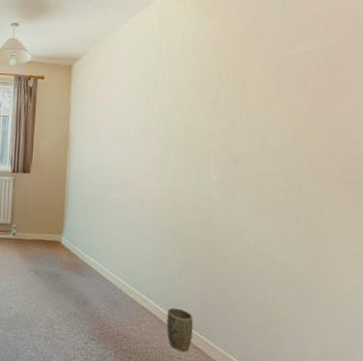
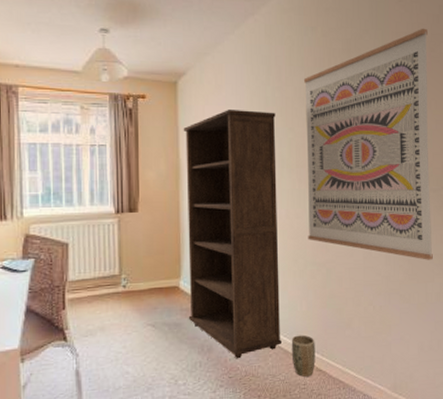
bookcase: none [67,90,165,318] -> present [183,110,281,359]
wall art: none [191,9,350,258] -> present [303,28,433,260]

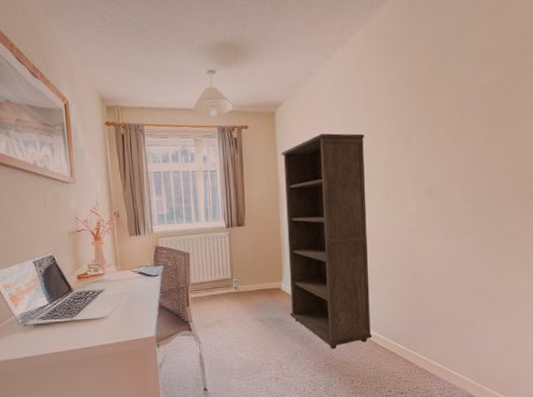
plant pot: present [291,335,315,377] -> none [380,330,403,366]
wall art: present [303,28,433,260] -> none [390,42,518,265]

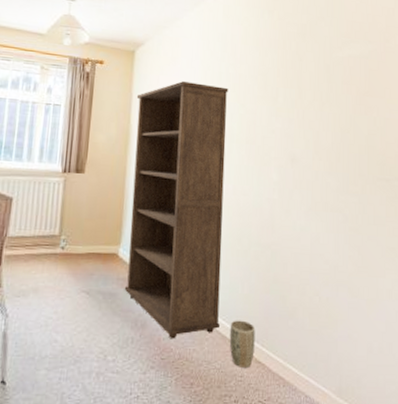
plant pot: none [380,330,403,366] -> present [229,320,256,367]

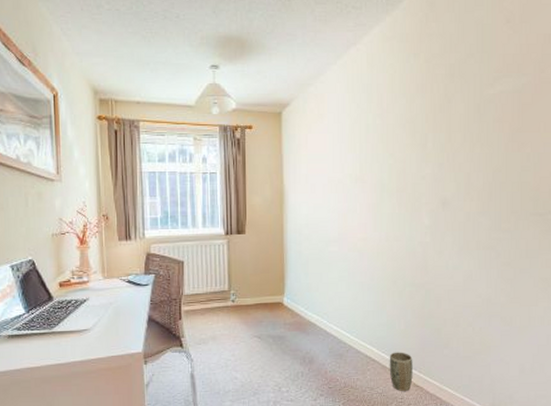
bookcase: present [124,81,228,339] -> none [287,137,379,371]

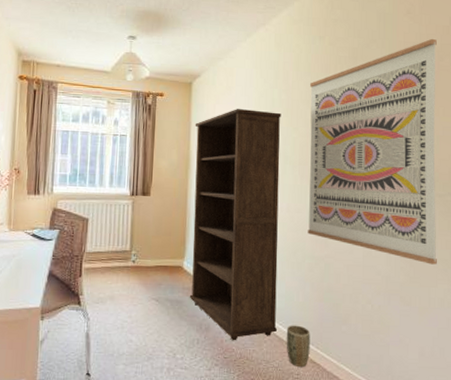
bookcase: none [287,137,379,371] -> present [189,109,281,341]
wall art: none [405,48,538,284] -> present [307,38,437,265]

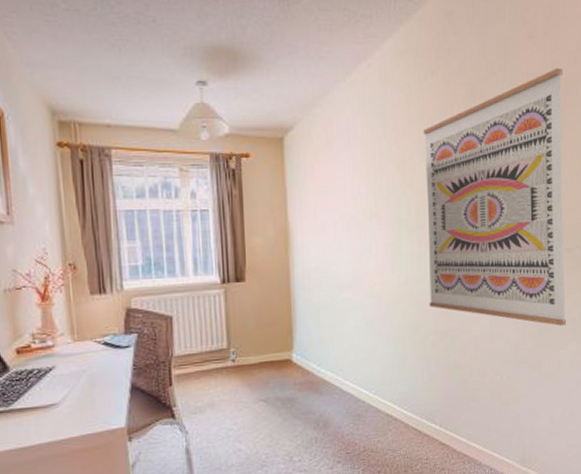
bookcase: present [189,109,281,341] -> none [291,167,402,434]
plant pot: present [286,325,310,367] -> none [412,407,438,451]

